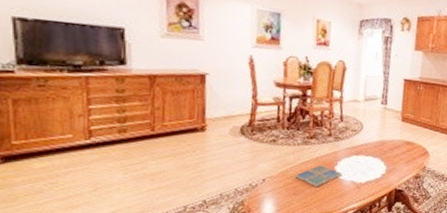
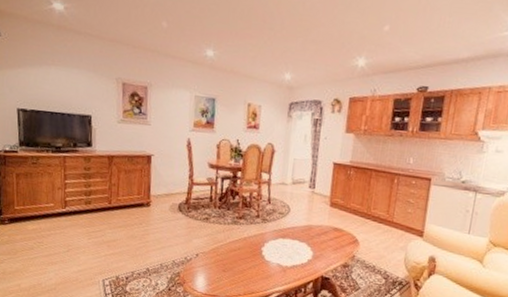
drink coaster: present [295,165,342,188] -> none [224,245,269,267]

